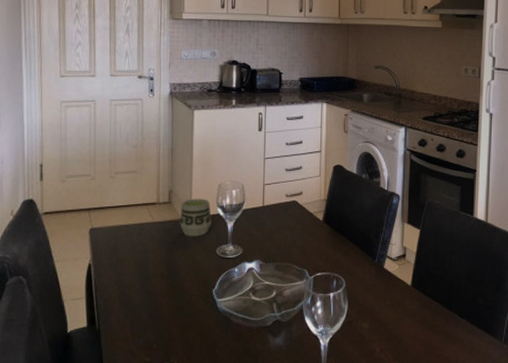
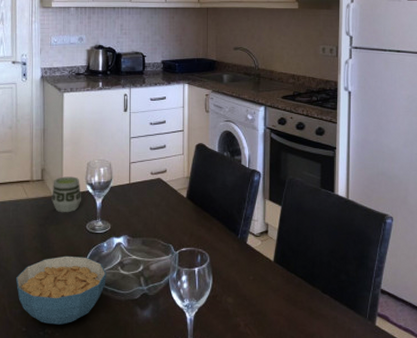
cereal bowl: none [140,282,237,354] -> present [16,255,106,325]

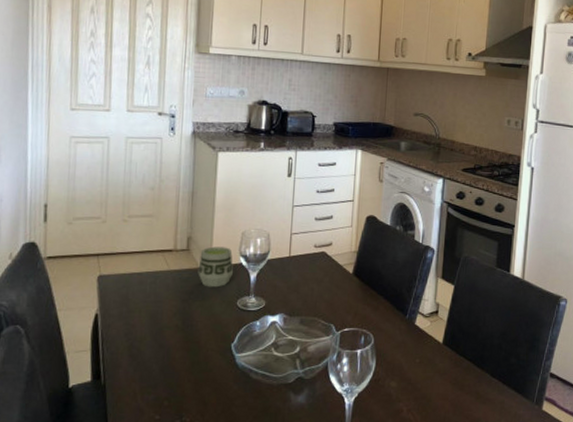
cereal bowl: present [16,255,106,325] -> none [150,335,258,412]

